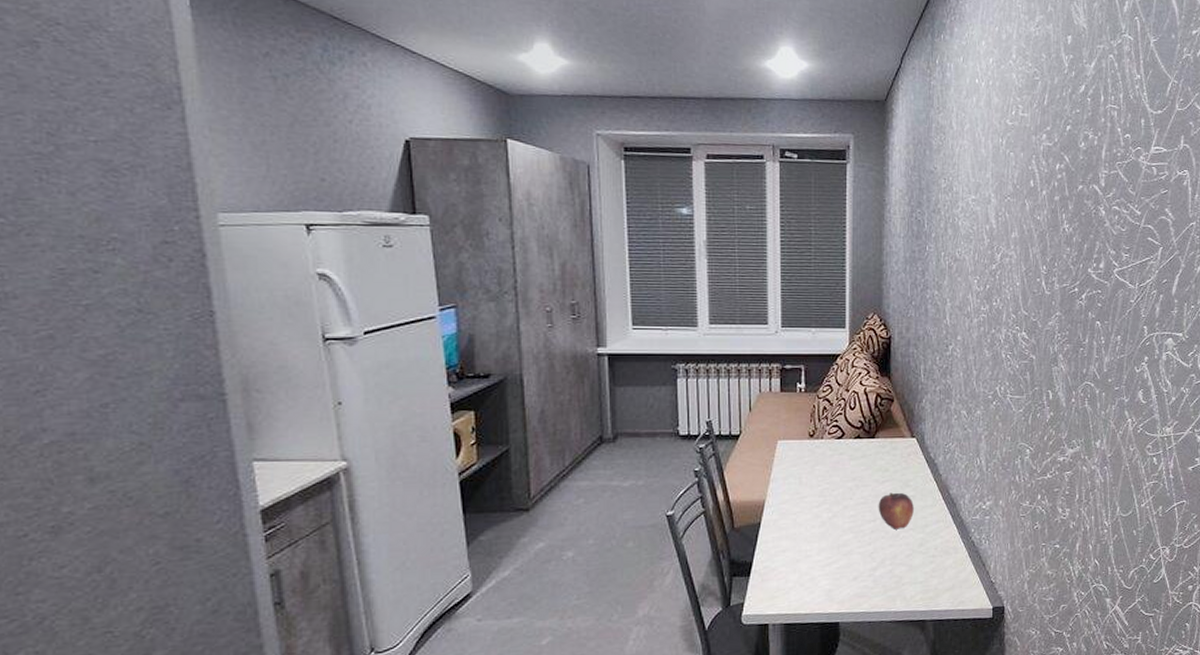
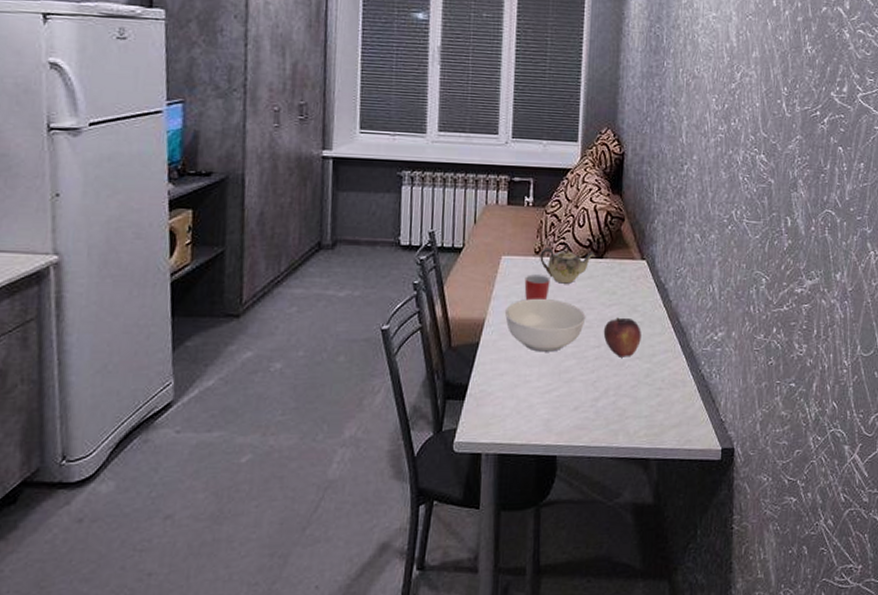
bowl: none [784,478,861,528] -> present [505,298,586,352]
mug: none [801,456,825,481] -> present [524,274,550,301]
teapot: none [814,427,868,464] -> present [540,245,596,284]

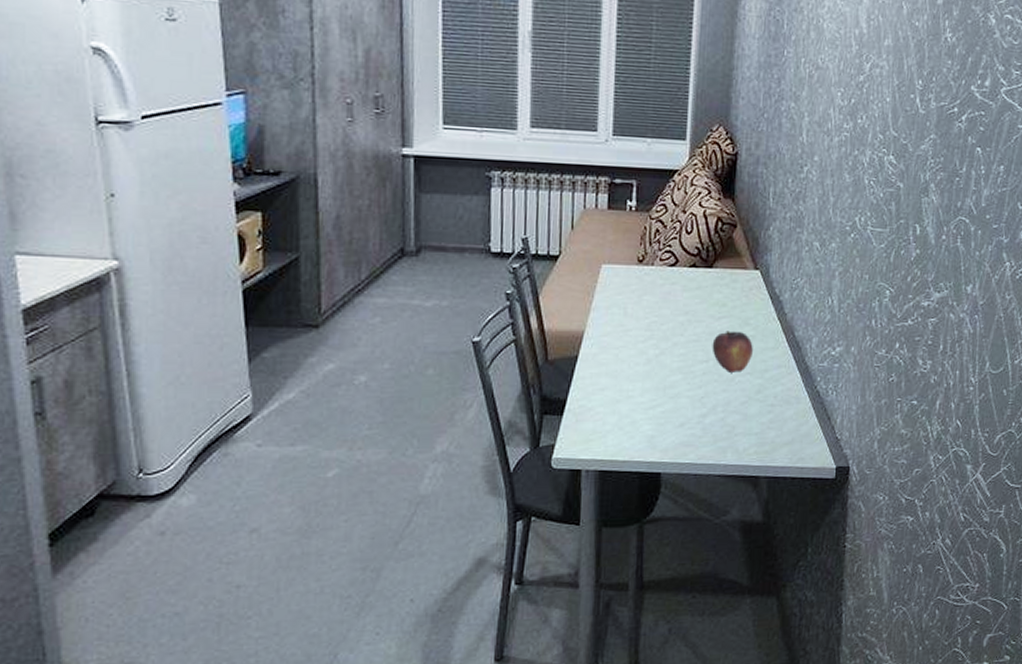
bowl: present [505,298,586,352] -> none [606,309,694,366]
mug: present [524,274,550,301] -> none [626,284,655,313]
teapot: present [540,245,596,284] -> none [643,253,705,295]

